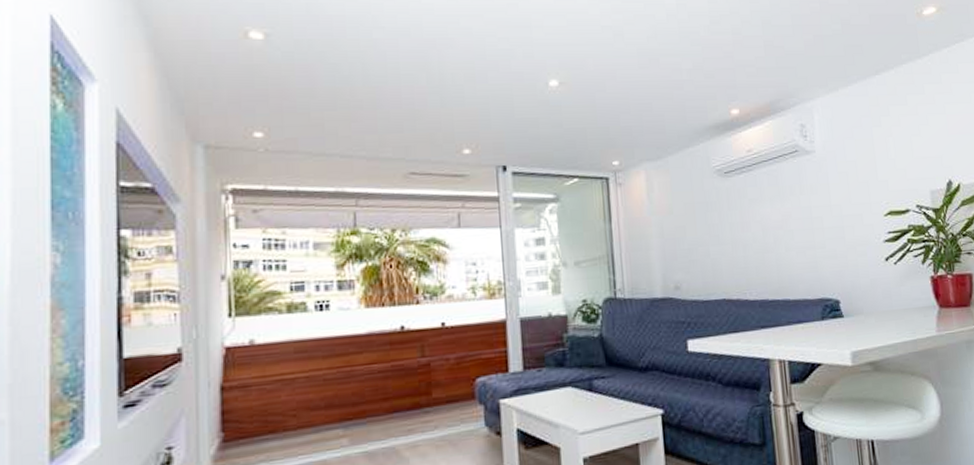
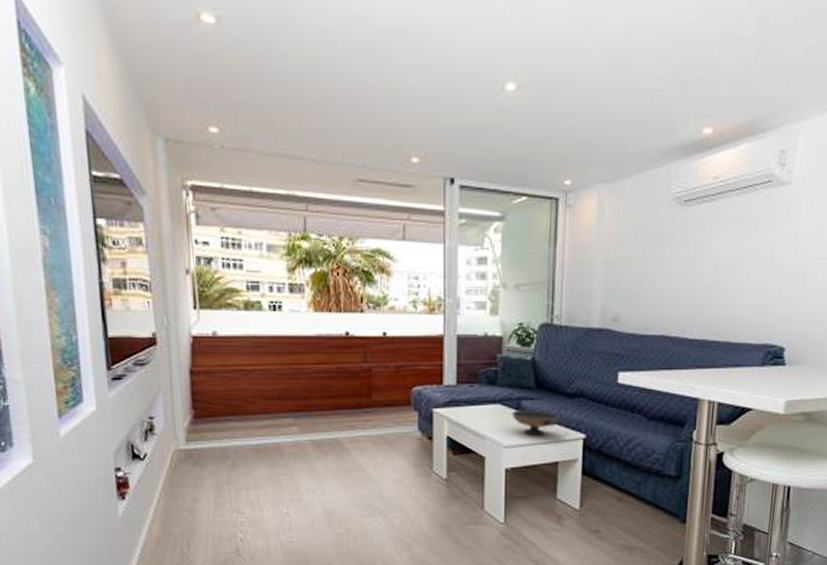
decorative bowl: none [584,389,635,418] -> present [512,409,560,436]

